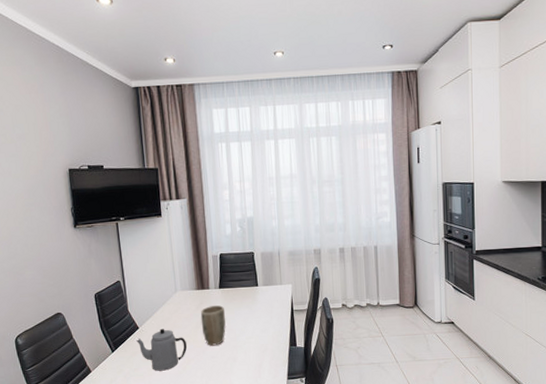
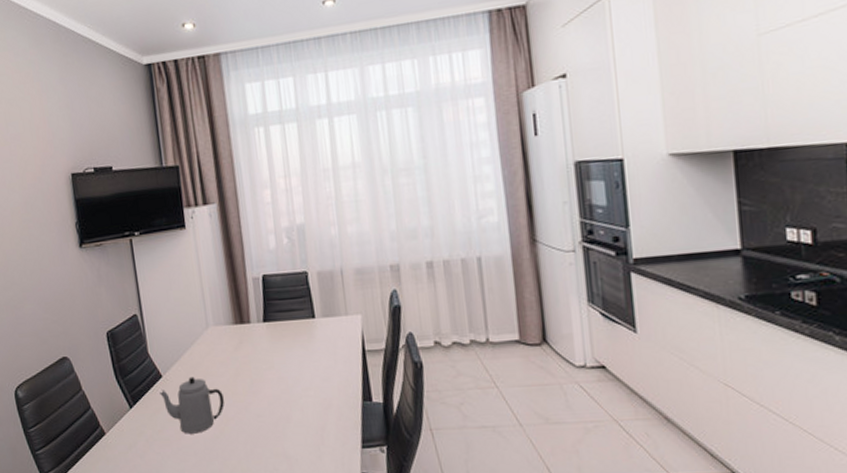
plant pot: present [200,305,226,346] -> none [240,345,275,400]

